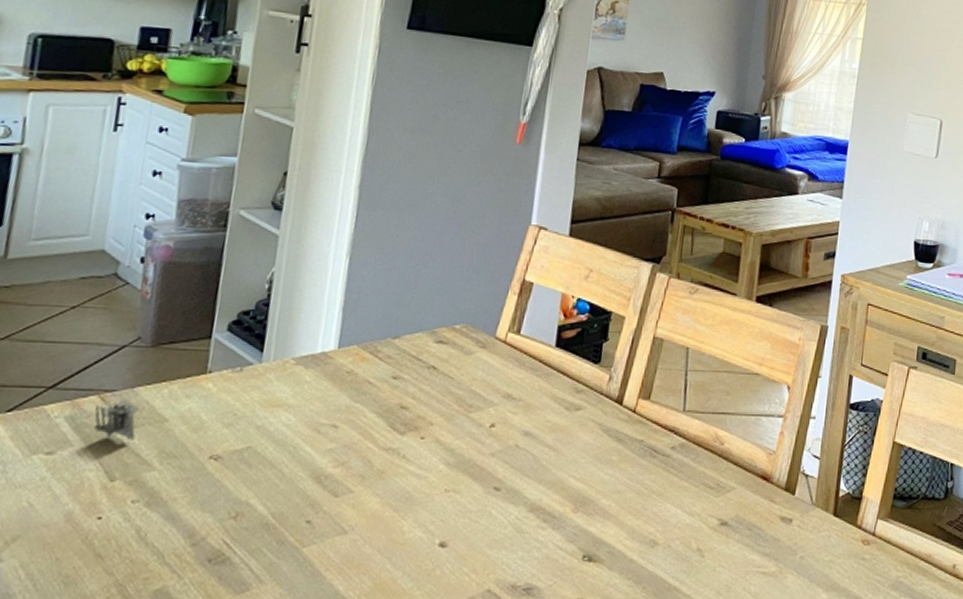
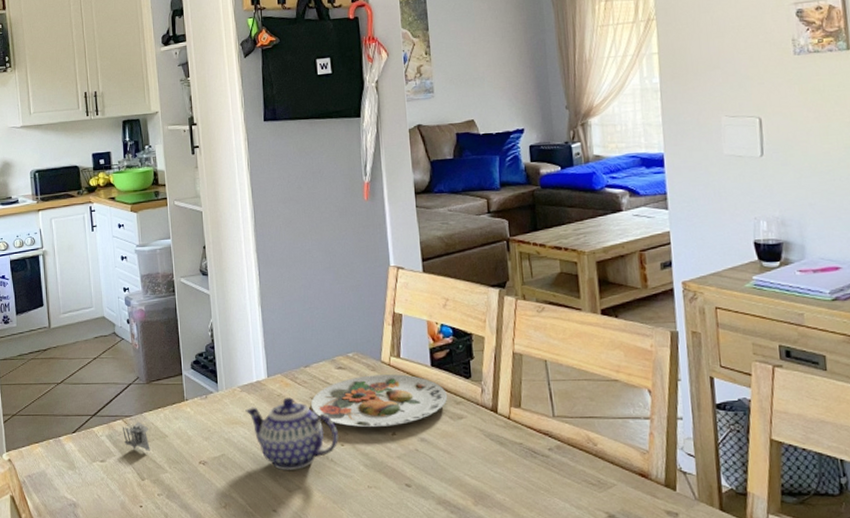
teapot: none [296,375,420,469] -> present [245,397,338,470]
plate: none [390,353,569,418] -> present [310,374,448,428]

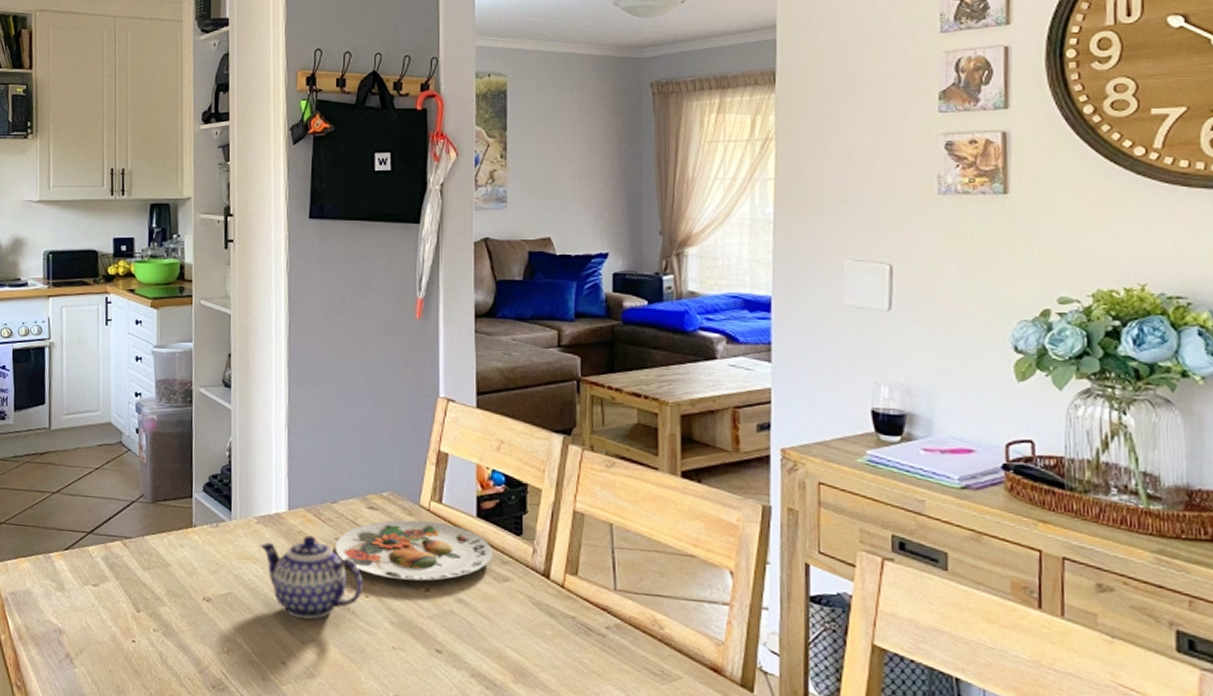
napkin holder: present [123,421,150,451] -> none [121,545,150,580]

